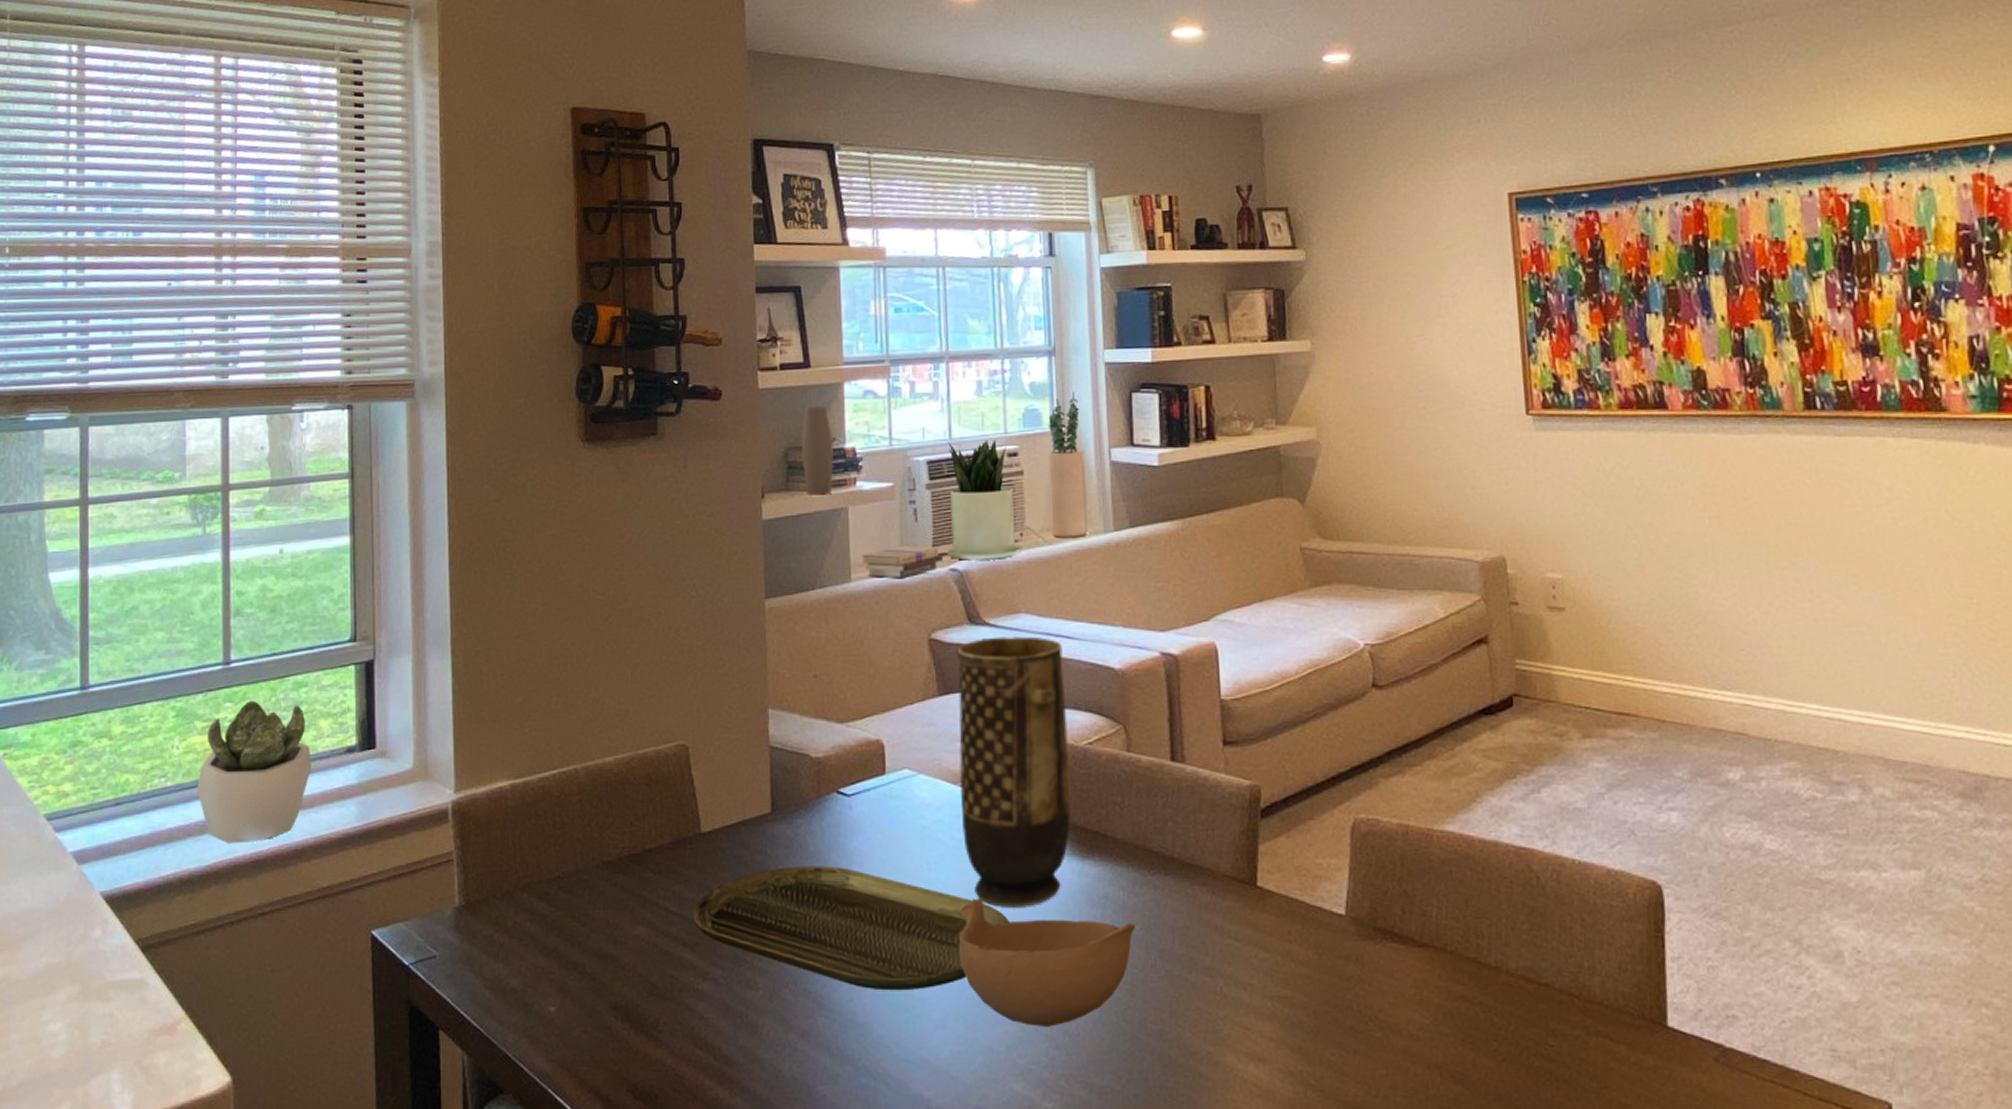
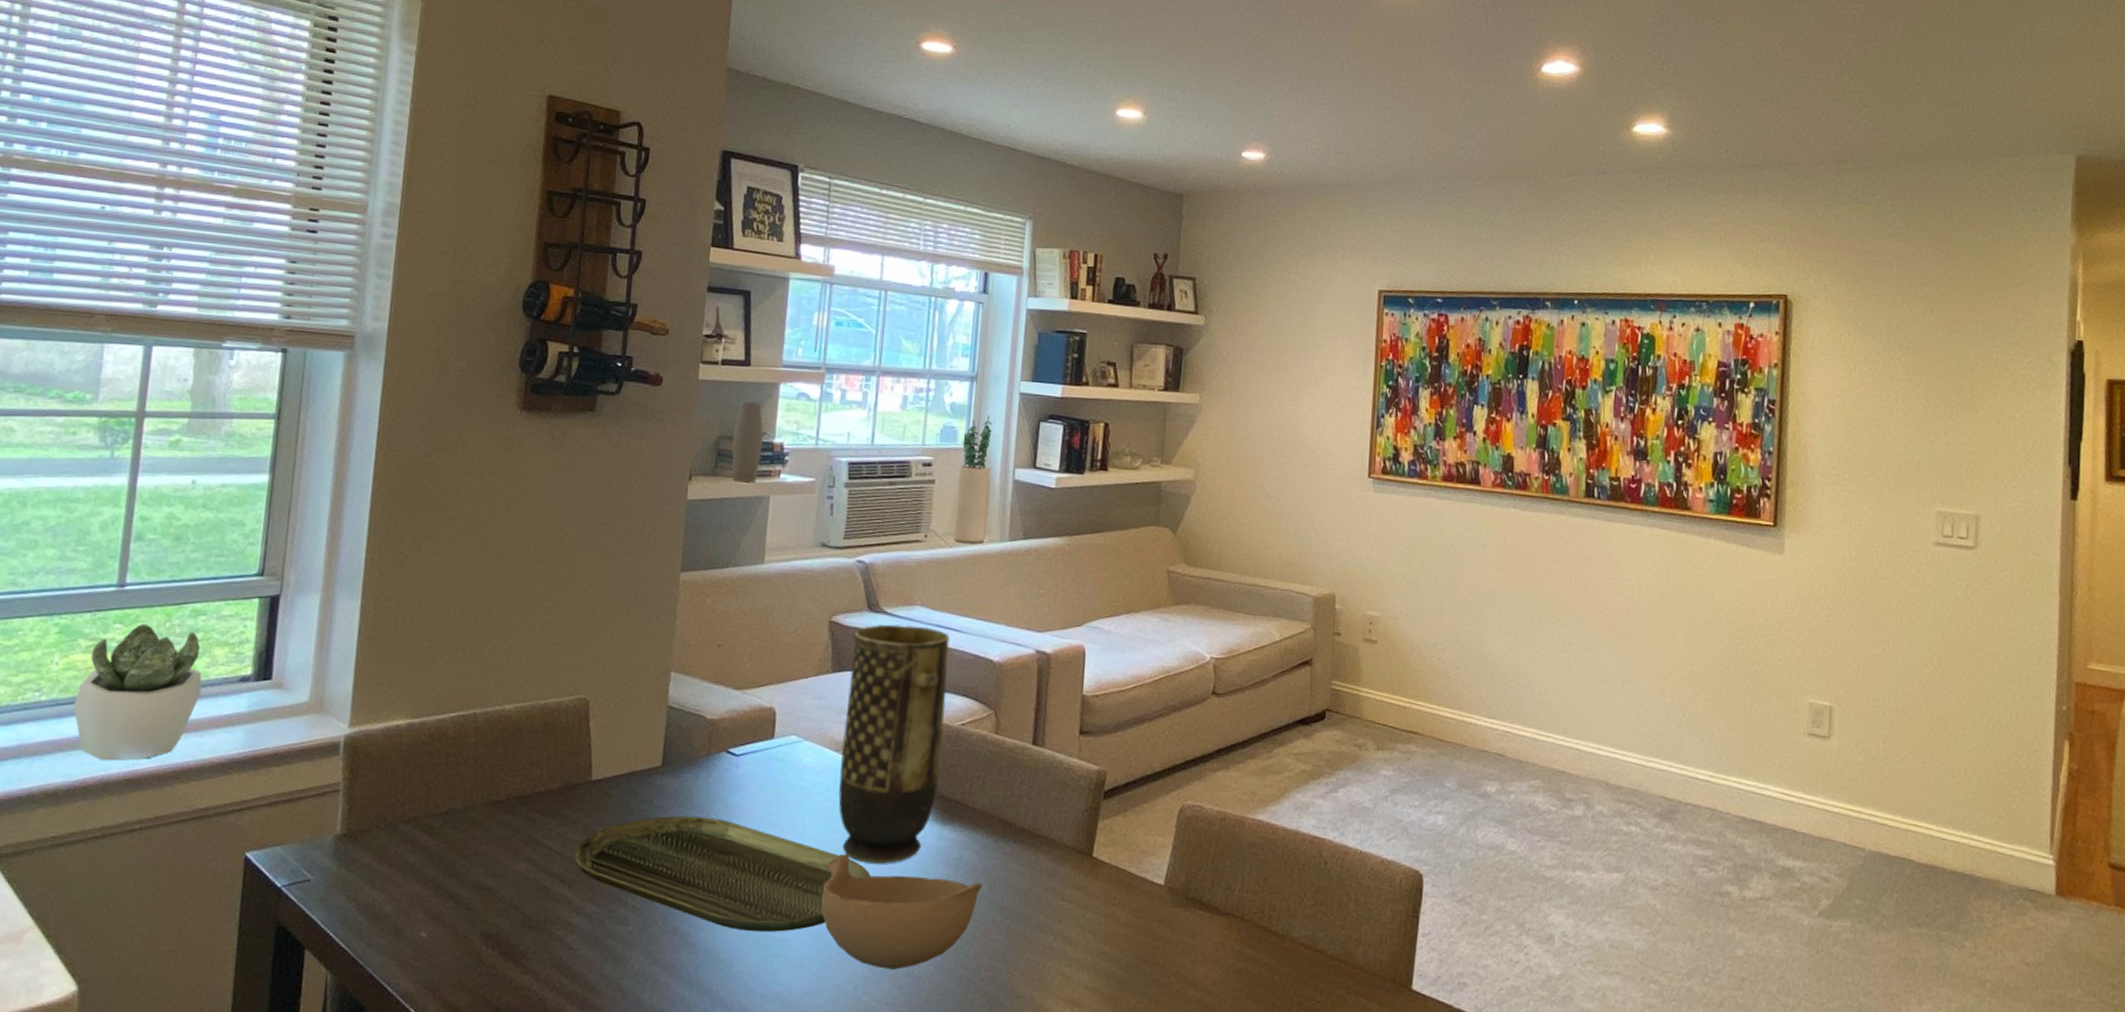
books: present [861,545,943,579] -> none [776,535,852,565]
planter: present [945,439,1023,561] -> none [855,448,926,556]

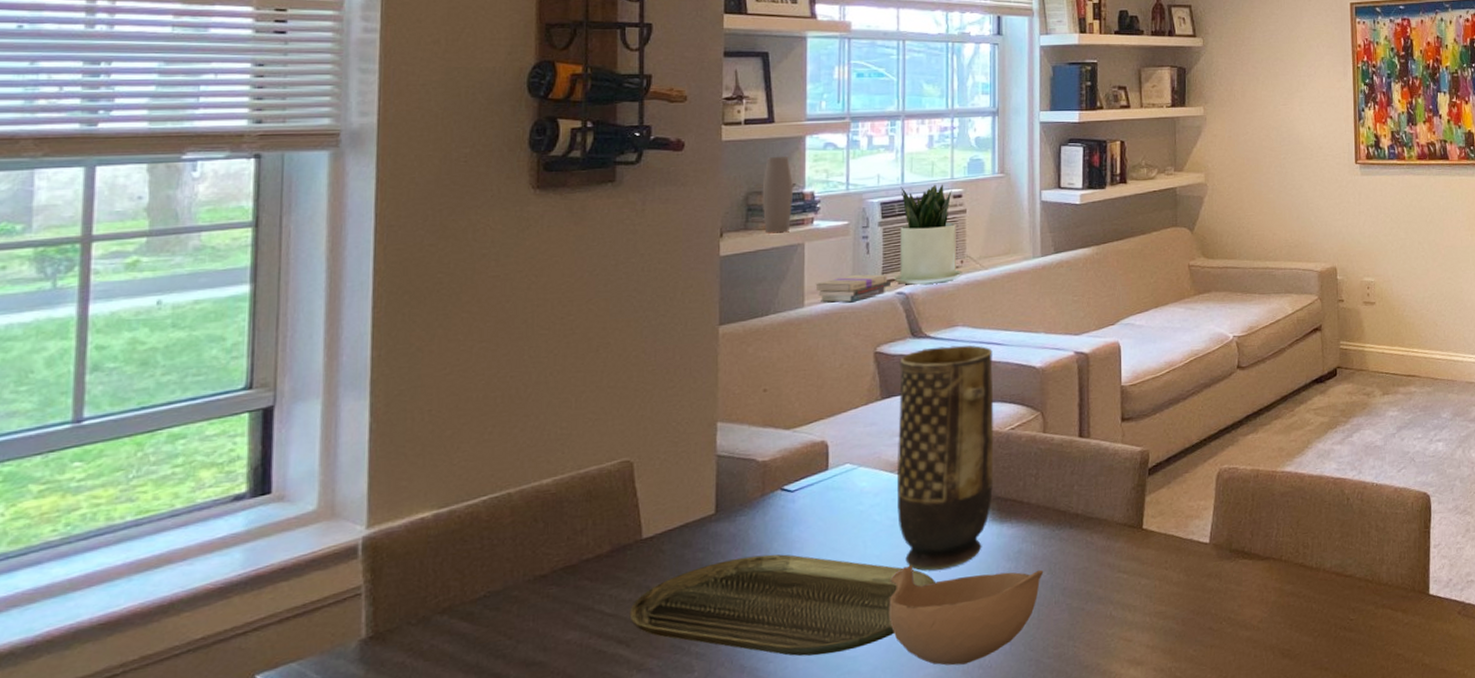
succulent plant: present [73,623,202,762] -> none [27,457,187,609]
books: none [776,535,852,565] -> present [815,274,891,303]
planter: none [855,448,926,556] -> present [893,184,963,285]
vase: present [953,415,992,544] -> none [987,145,1020,264]

